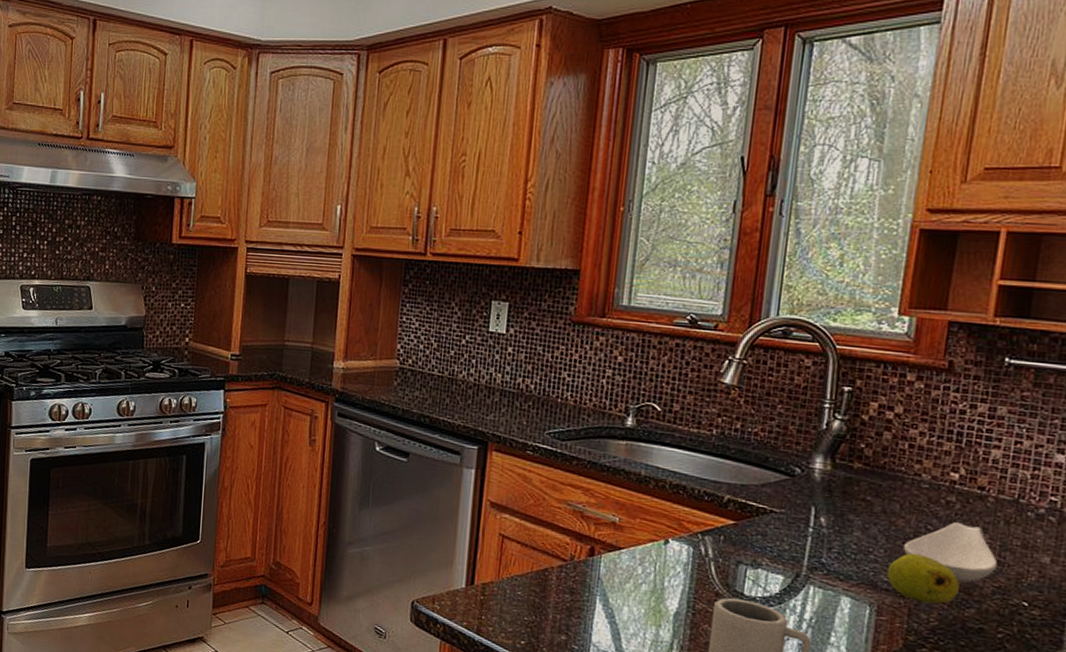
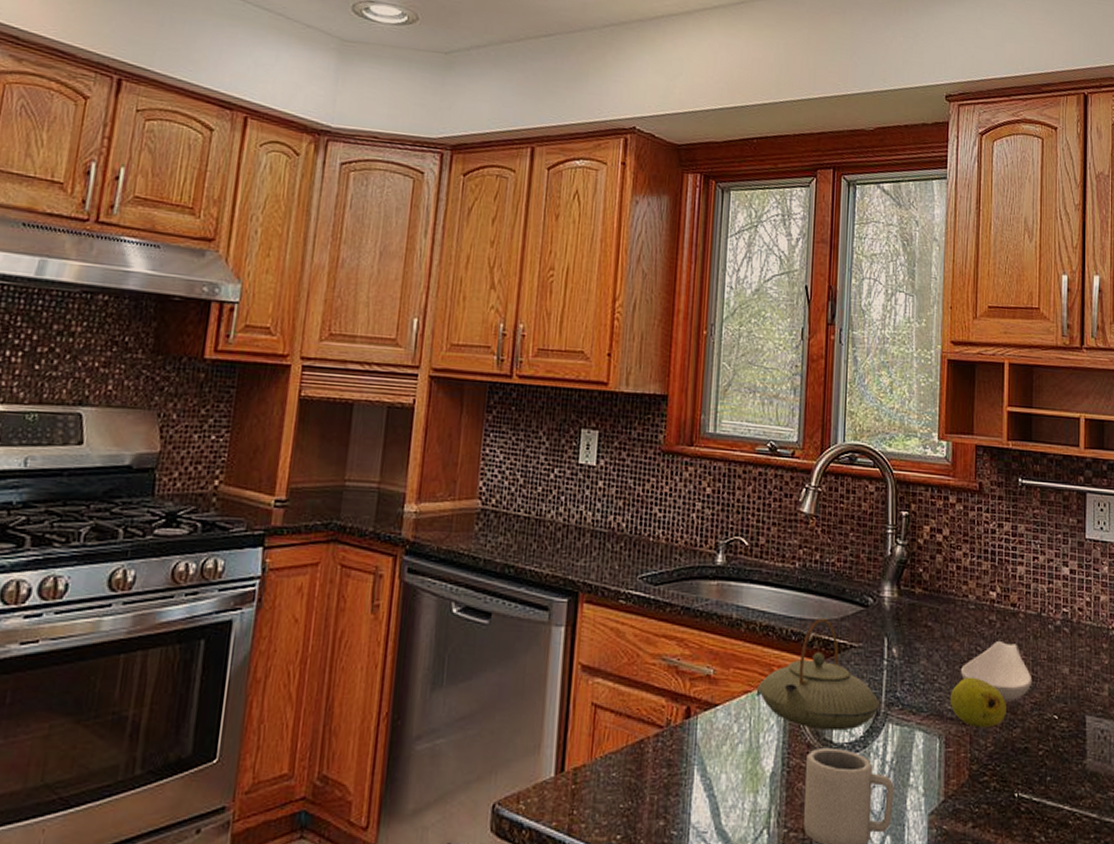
teapot: none [664,482,801,586] -> present [757,617,880,731]

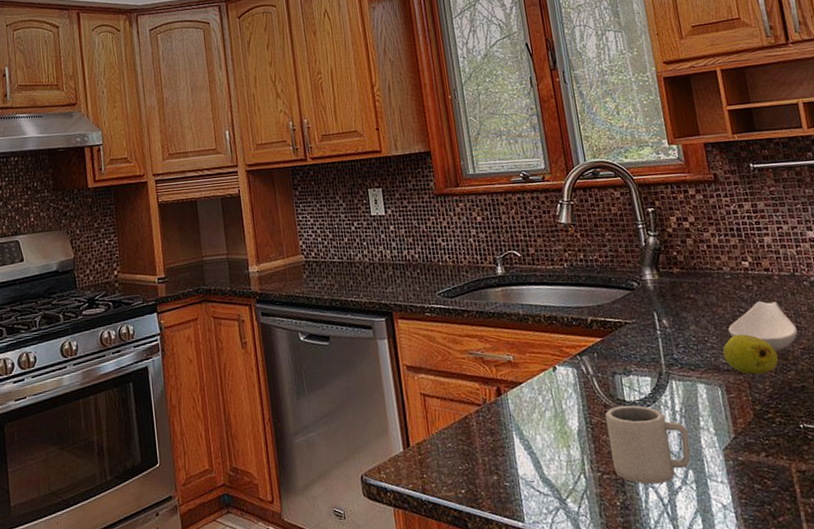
teapot: present [757,617,880,731] -> none [552,303,661,393]

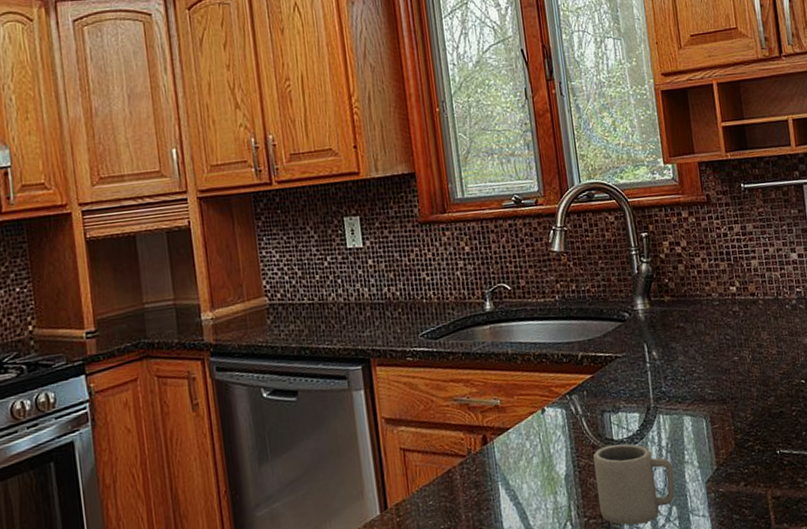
fruit: present [723,334,778,375] -> none [709,362,760,404]
spoon rest: present [728,301,798,351] -> none [715,327,779,377]

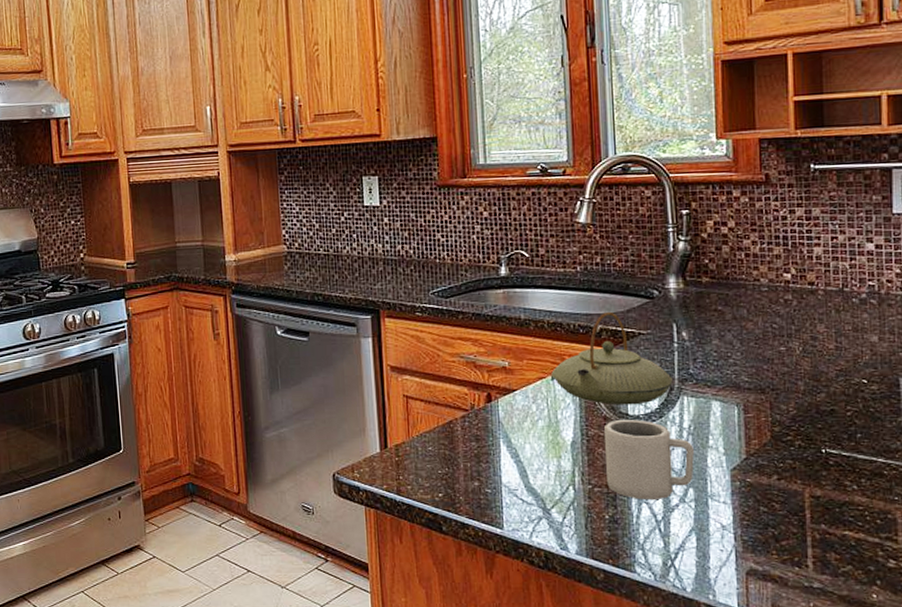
teapot: none [541,337,649,433] -> present [551,311,673,406]

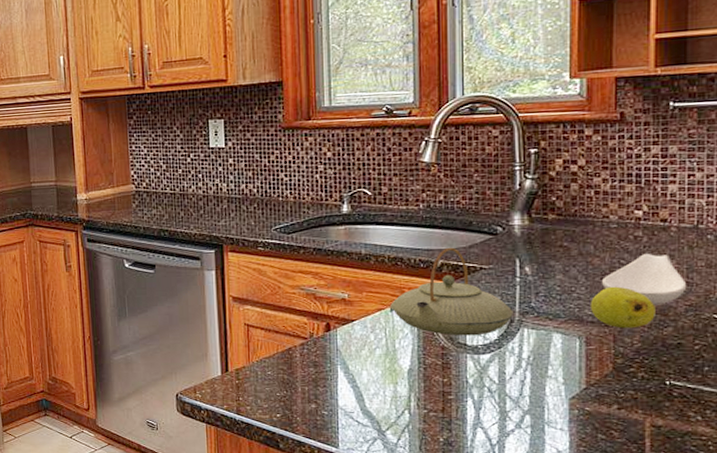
cup: present [604,420,694,501] -> none [442,350,532,426]
fruit: none [747,351,808,396] -> present [591,286,655,329]
spoon rest: none [756,318,837,371] -> present [602,254,687,305]

